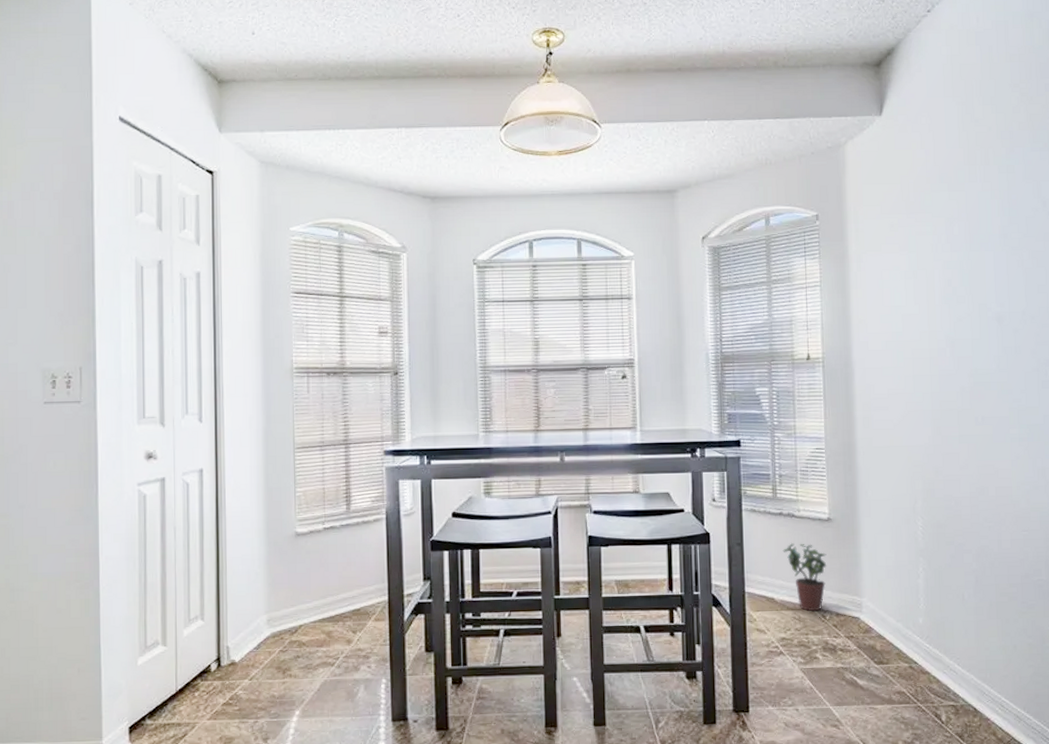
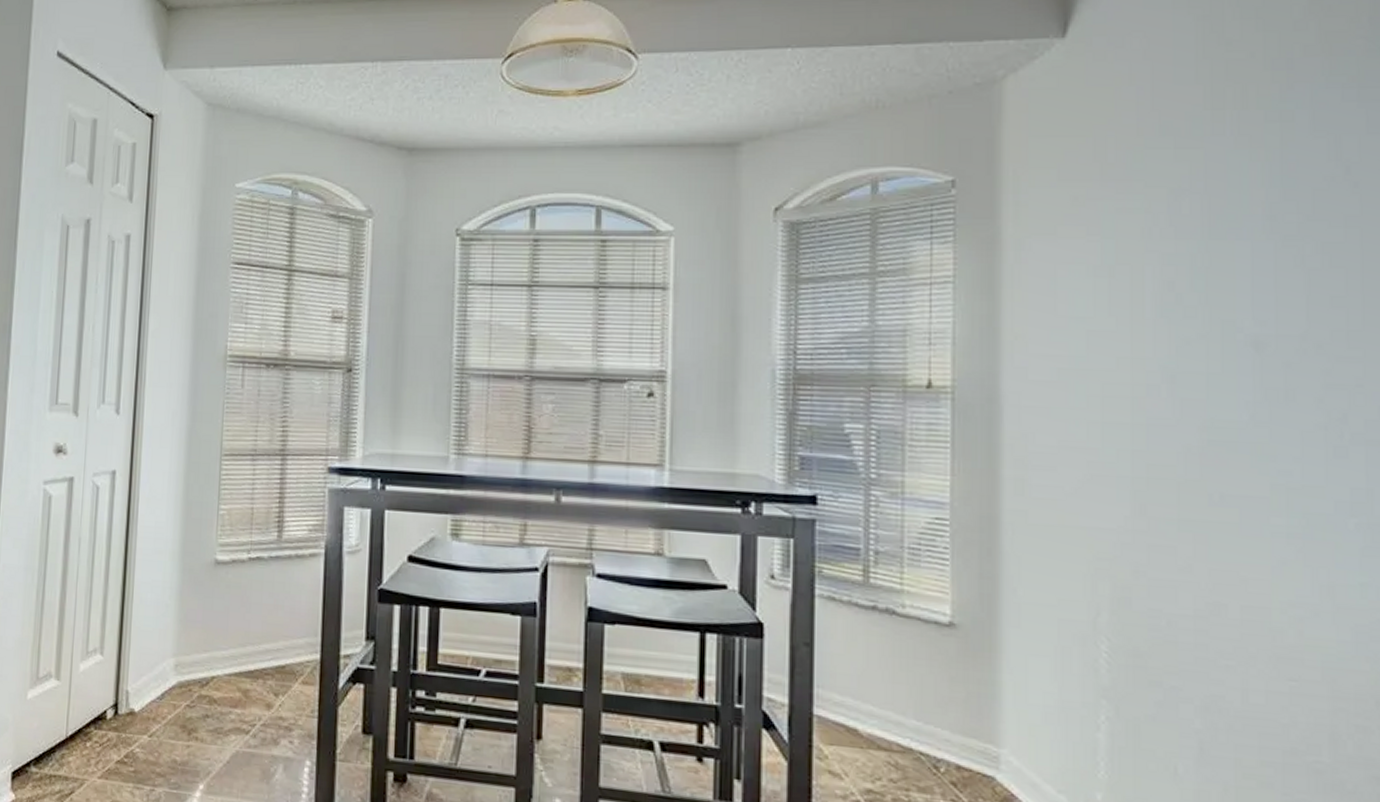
potted plant: present [783,542,827,612] -> none [875,651,945,759]

